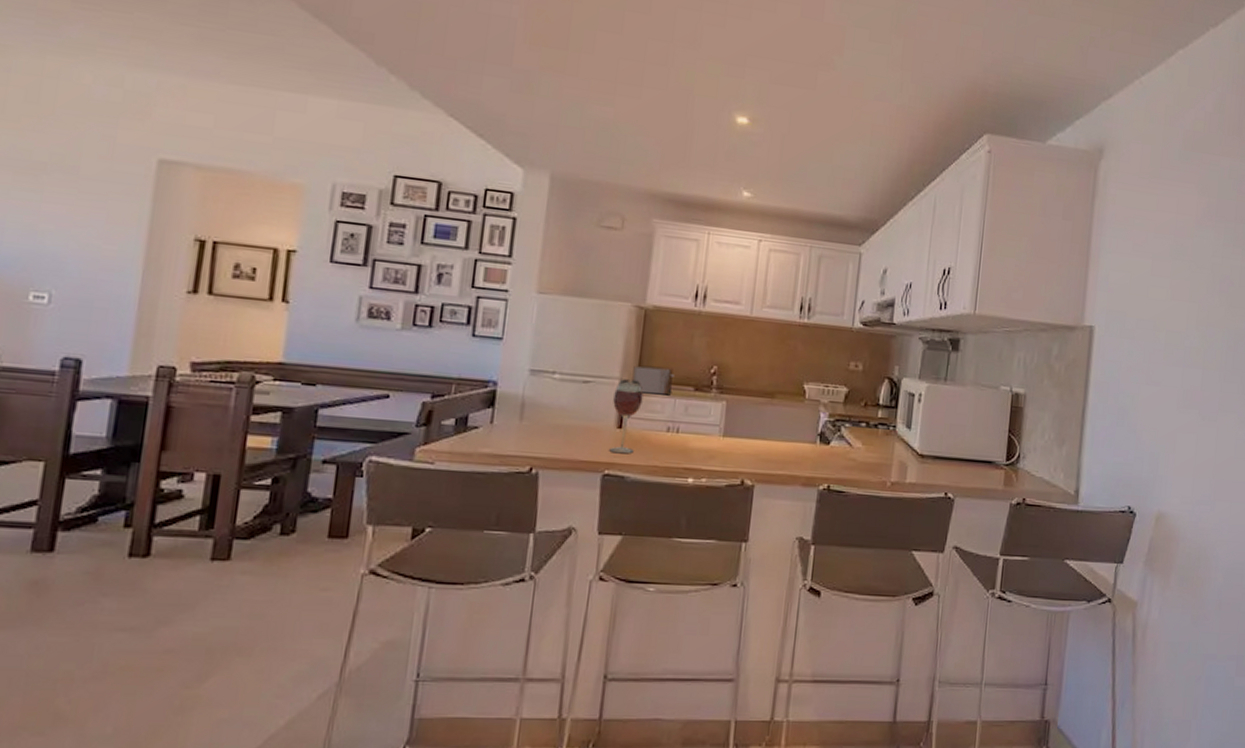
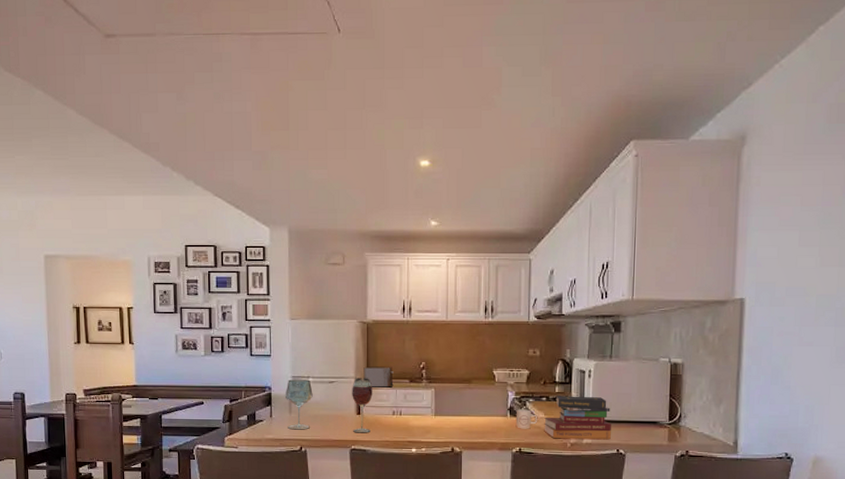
wine glass: none [514,373,558,444] -> present [284,379,313,430]
mug: none [826,435,854,463] -> present [515,409,538,430]
books: none [860,422,941,481] -> present [544,396,611,440]

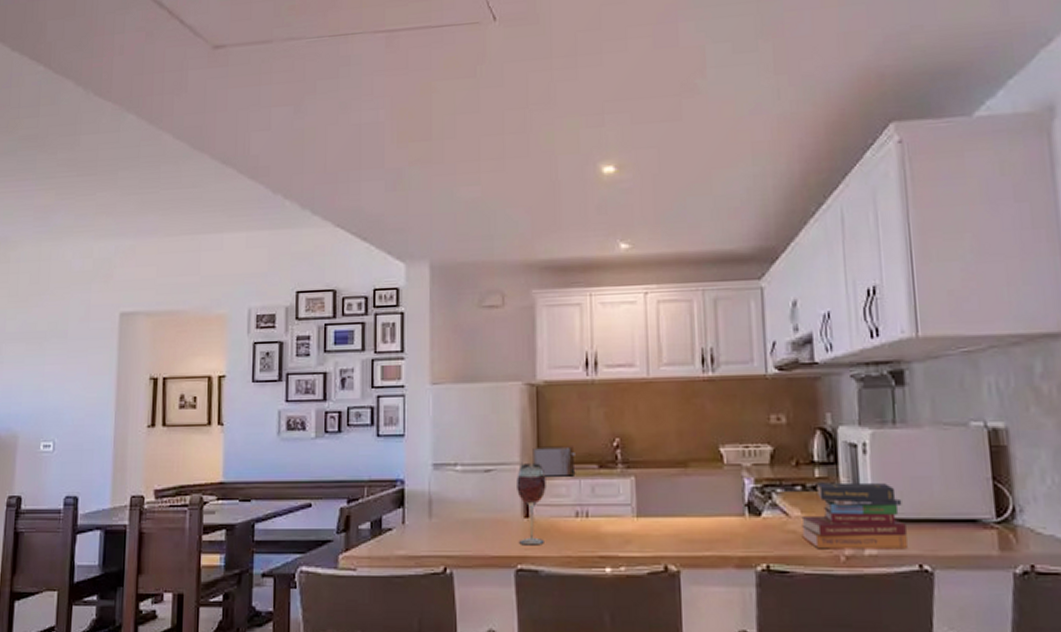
wine glass: present [284,379,313,430] -> none [422,468,462,542]
mug: present [515,409,538,430] -> none [757,504,792,537]

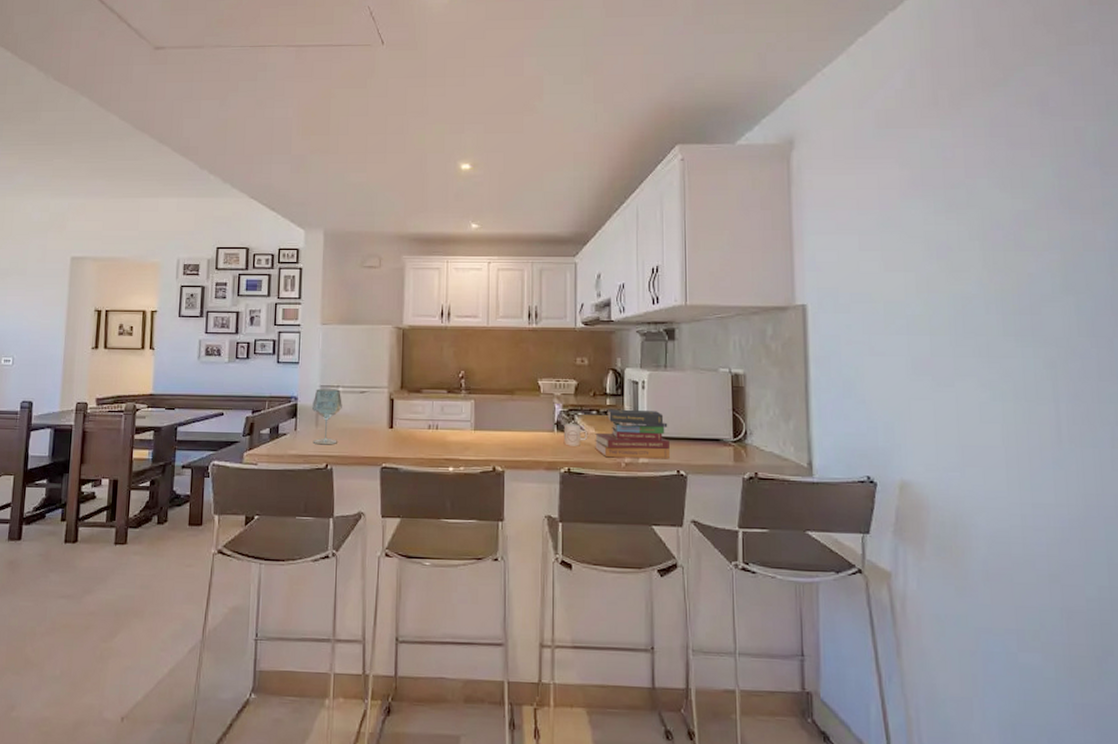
wine glass: none [422,468,462,542] -> present [311,389,342,445]
wineglass: present [517,463,546,546] -> none [384,388,407,450]
toaster: present [532,446,576,477] -> none [397,375,430,399]
mug: none [757,504,792,537] -> present [563,424,588,448]

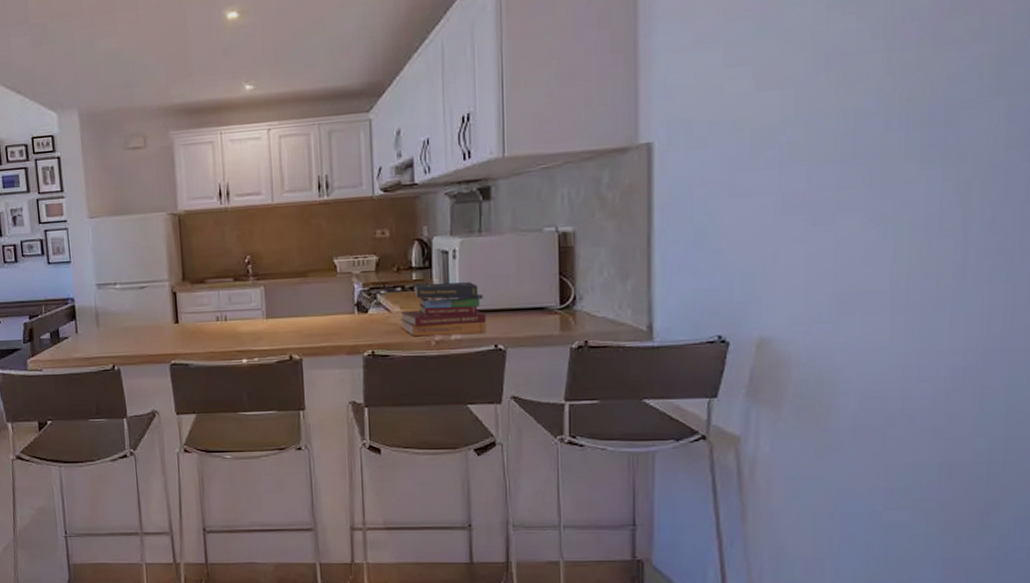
wine glass: present [311,389,342,445] -> none [90,286,122,346]
mug: present [563,424,588,448] -> none [364,303,393,329]

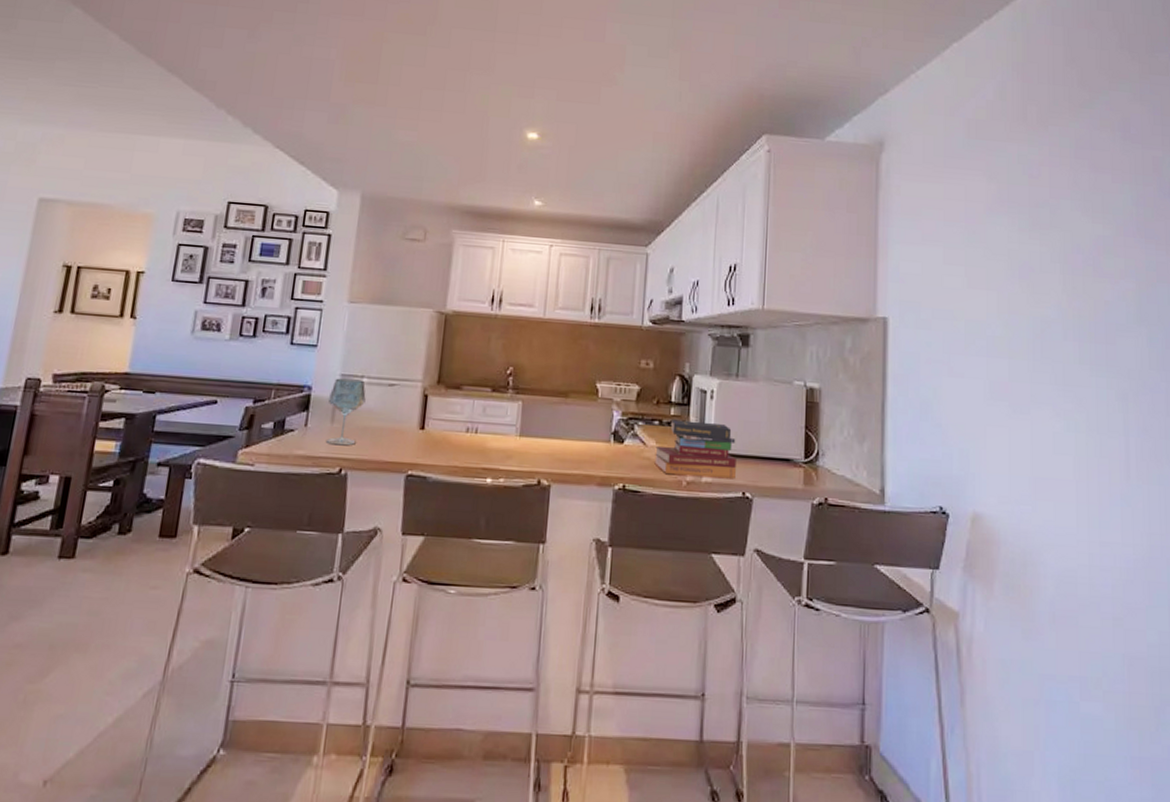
wine glass: none [90,286,122,346] -> present [325,378,366,446]

